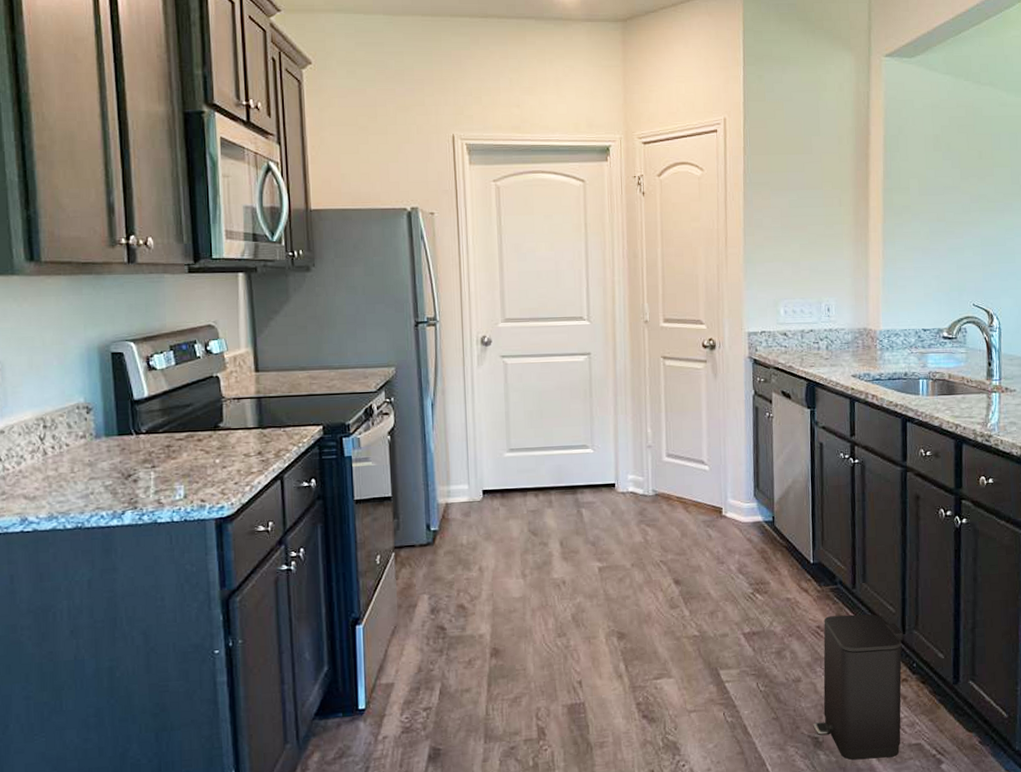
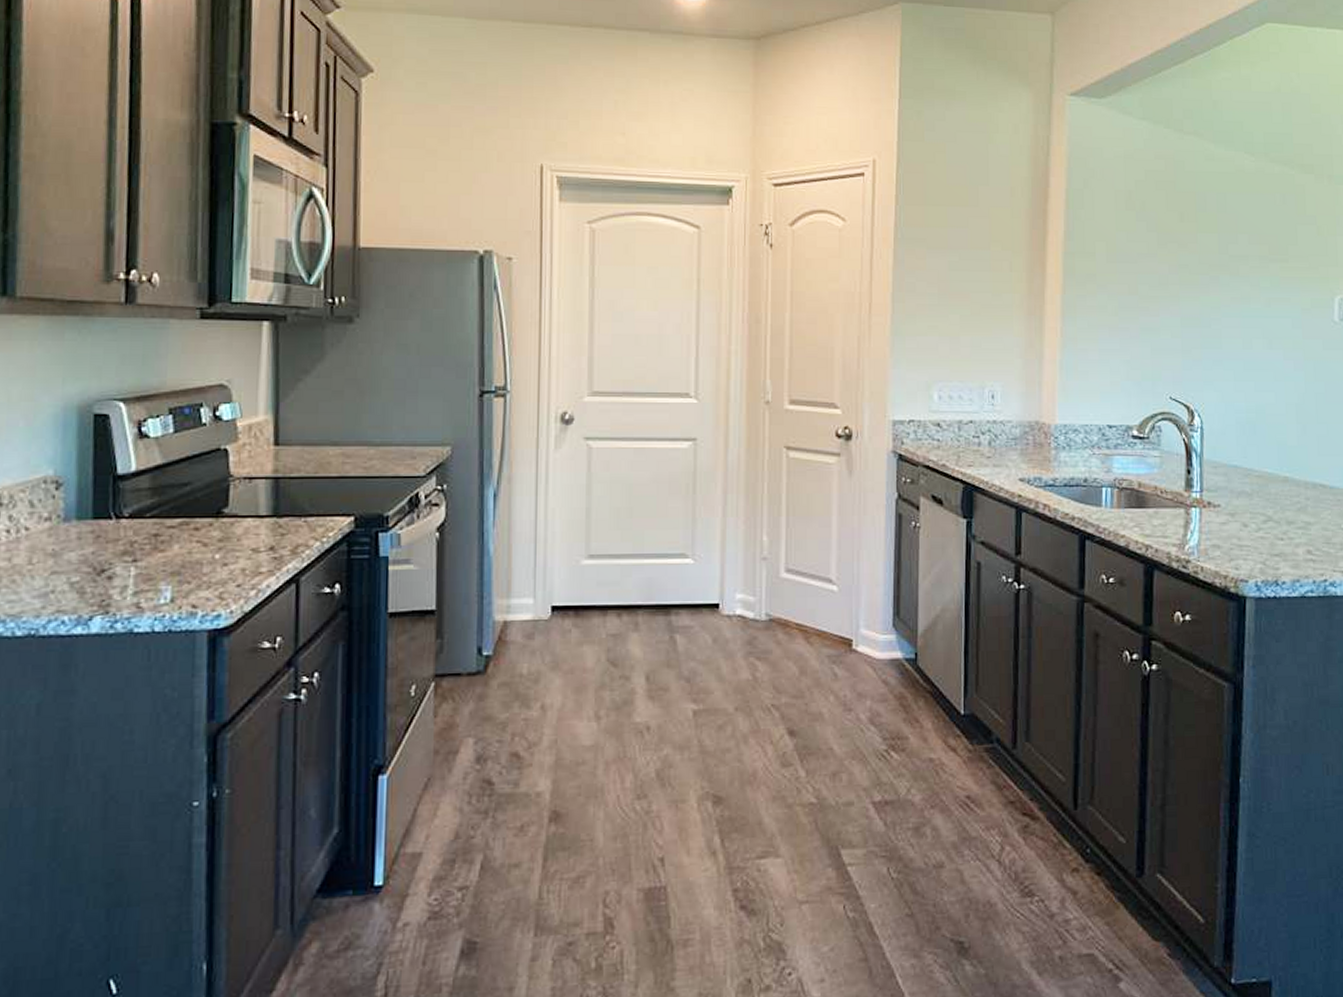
pedal bin: present [813,613,904,760] -> none [957,782,1075,973]

